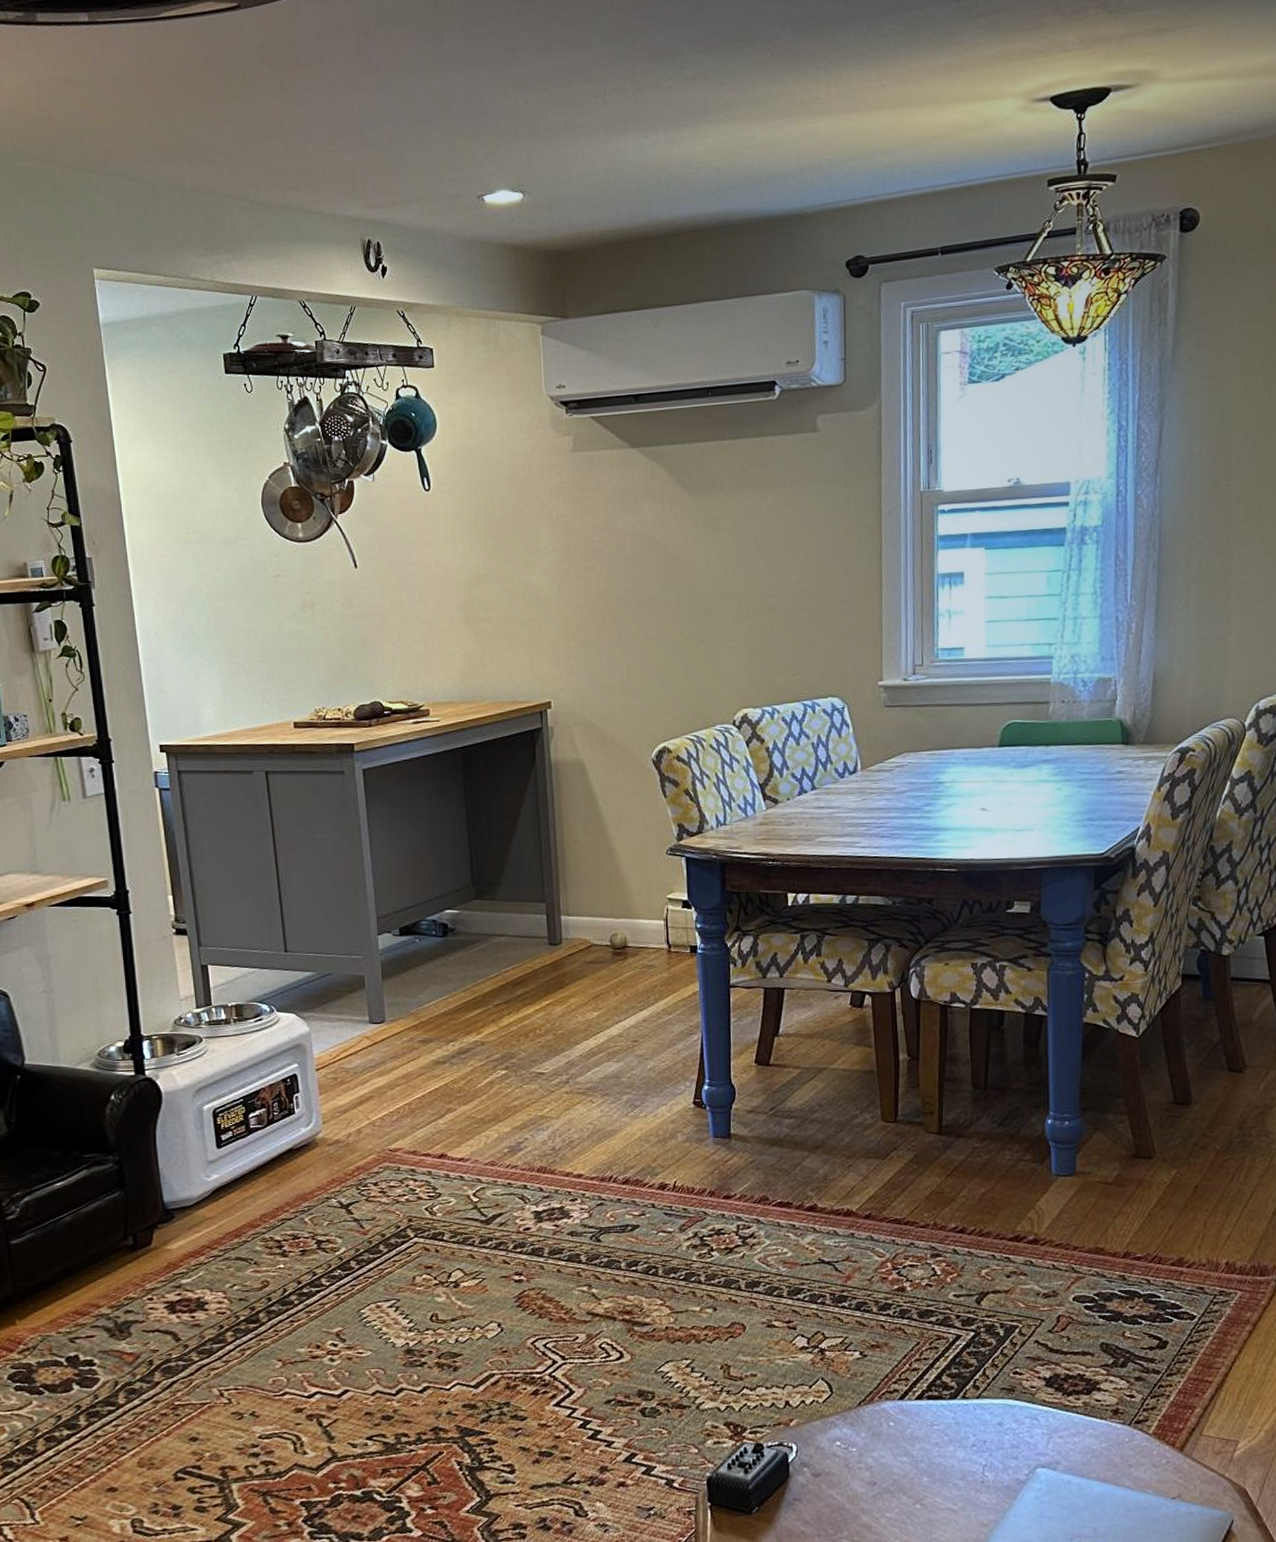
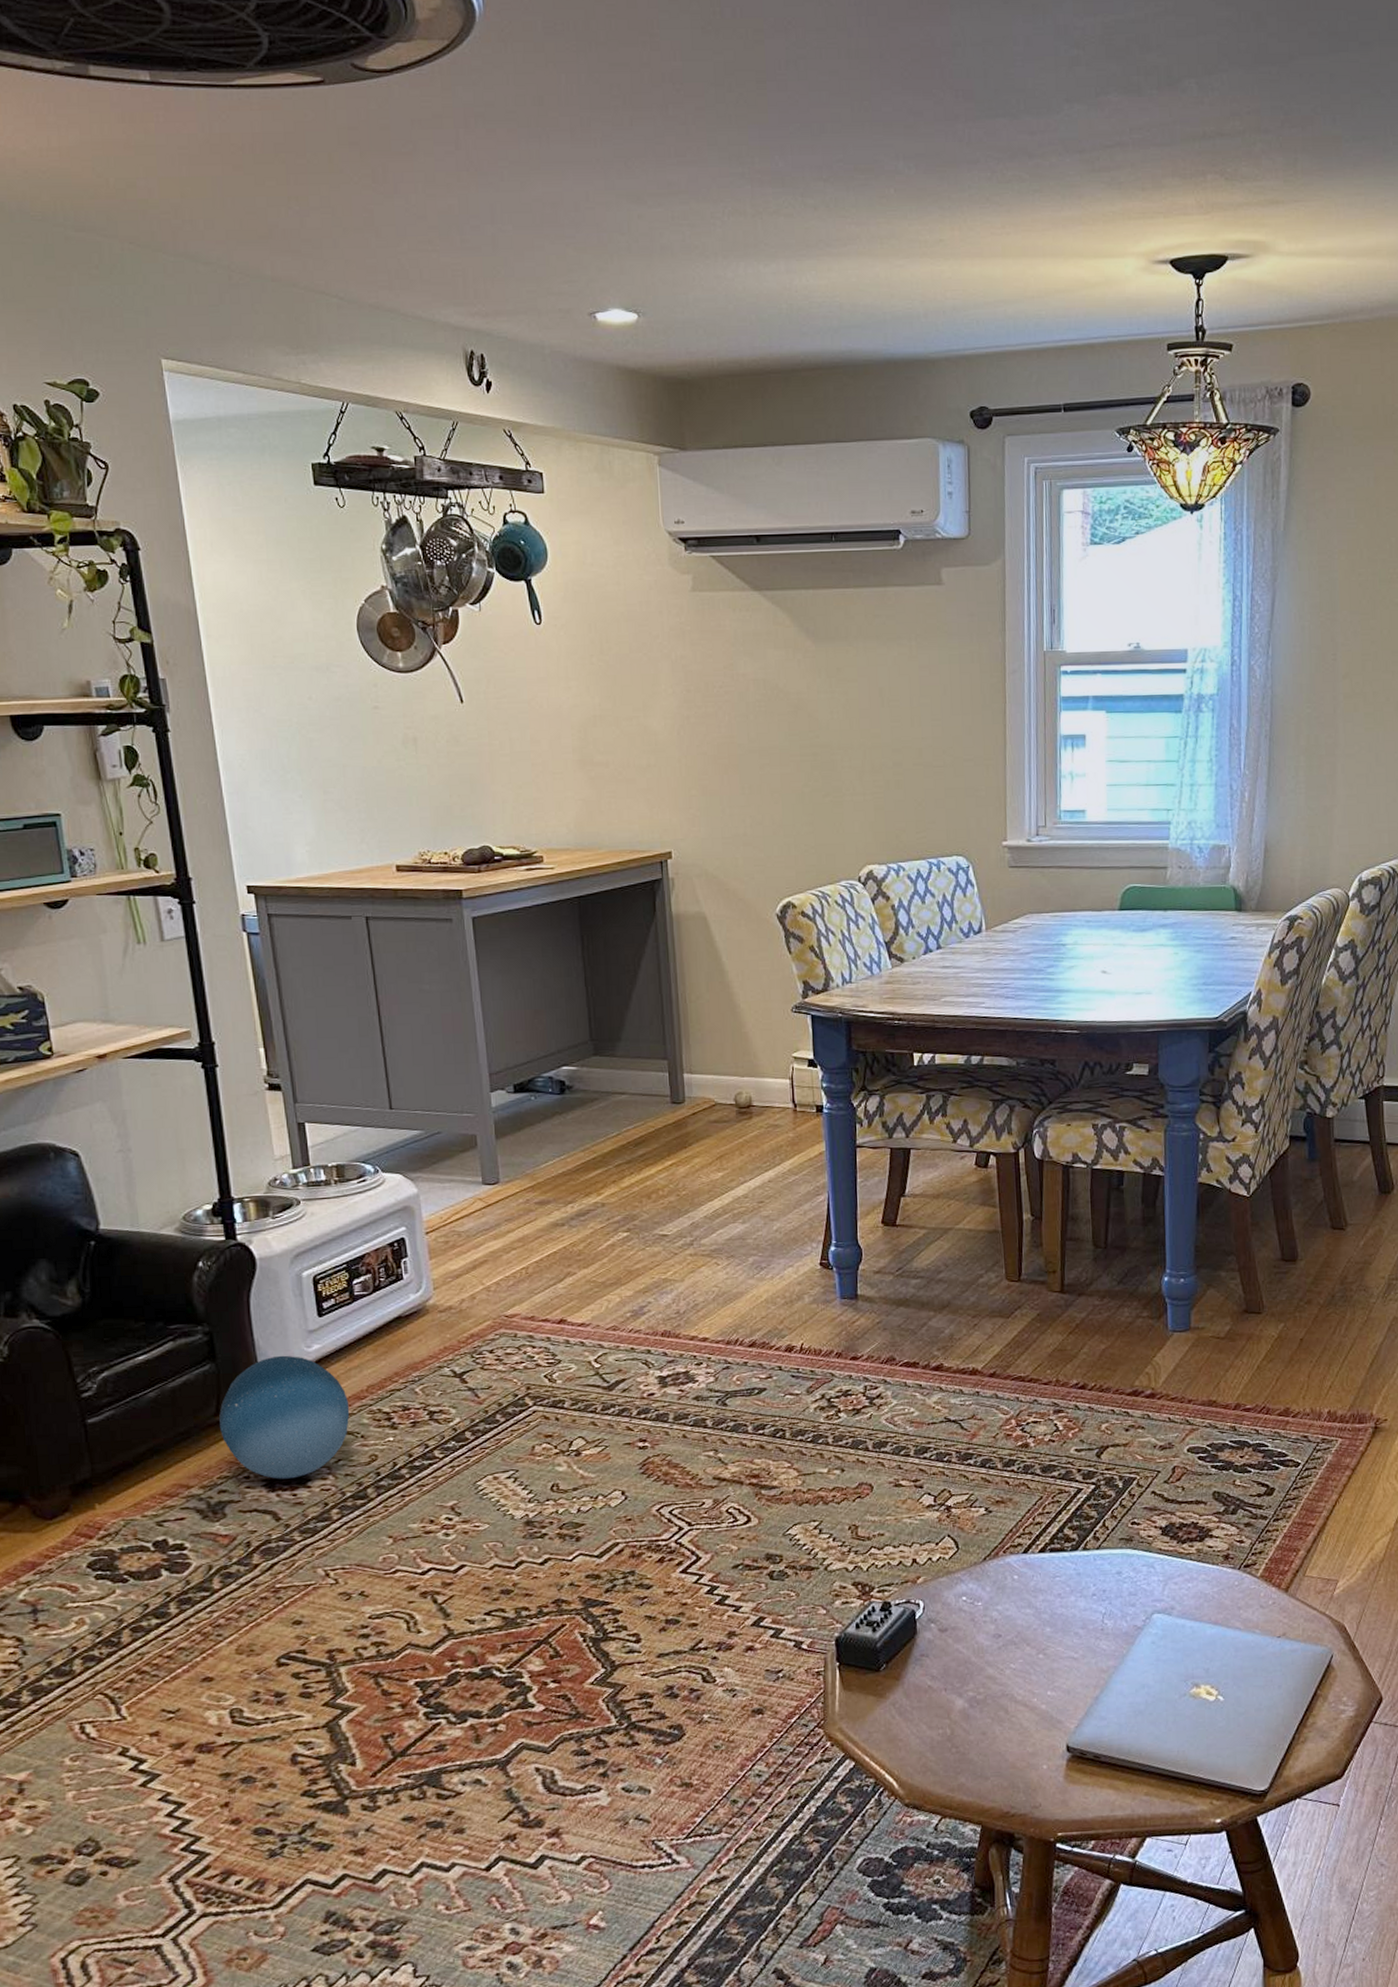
ball: none [127,1184,244,1302] -> present [219,1355,350,1479]

